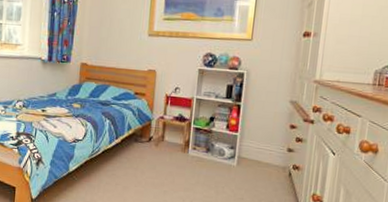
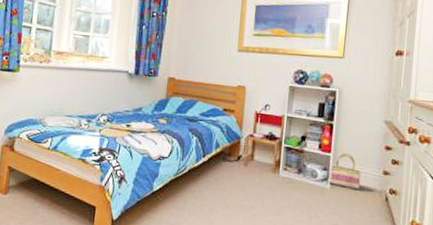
basket: none [235,132,267,167] -> present [328,153,362,190]

